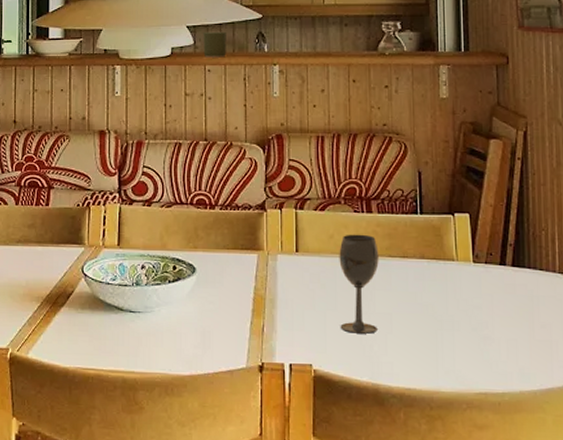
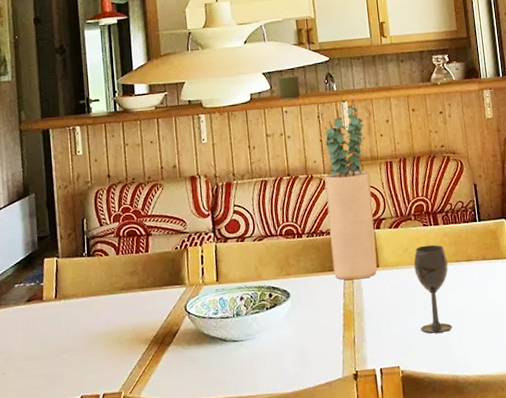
vase: none [245,62,298,263] -> present [324,99,378,280]

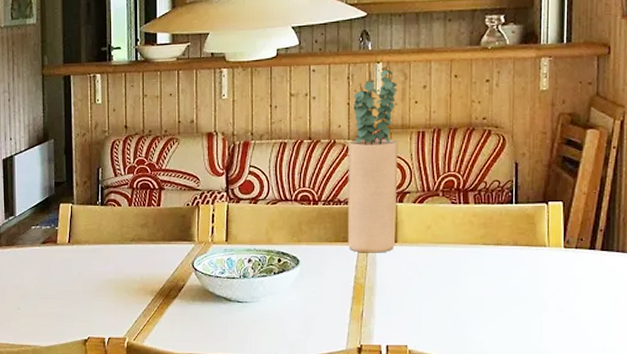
mug: present [278,75,300,101] -> none [308,31,331,58]
wine glass: present [413,244,452,334] -> none [435,224,474,316]

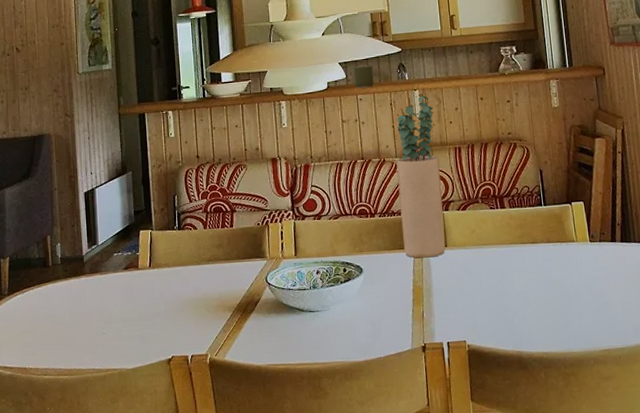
mug: none [308,31,331,58] -> present [353,65,374,89]

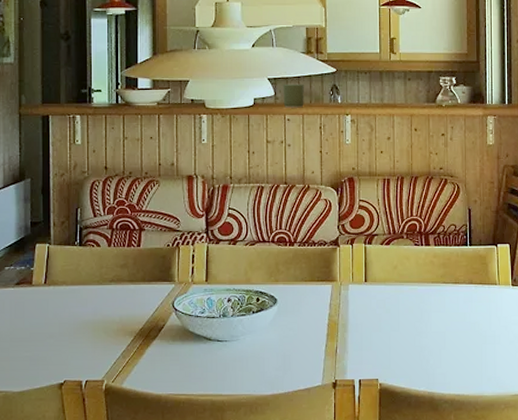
vase: present [396,88,446,258] -> none [321,113,367,292]

